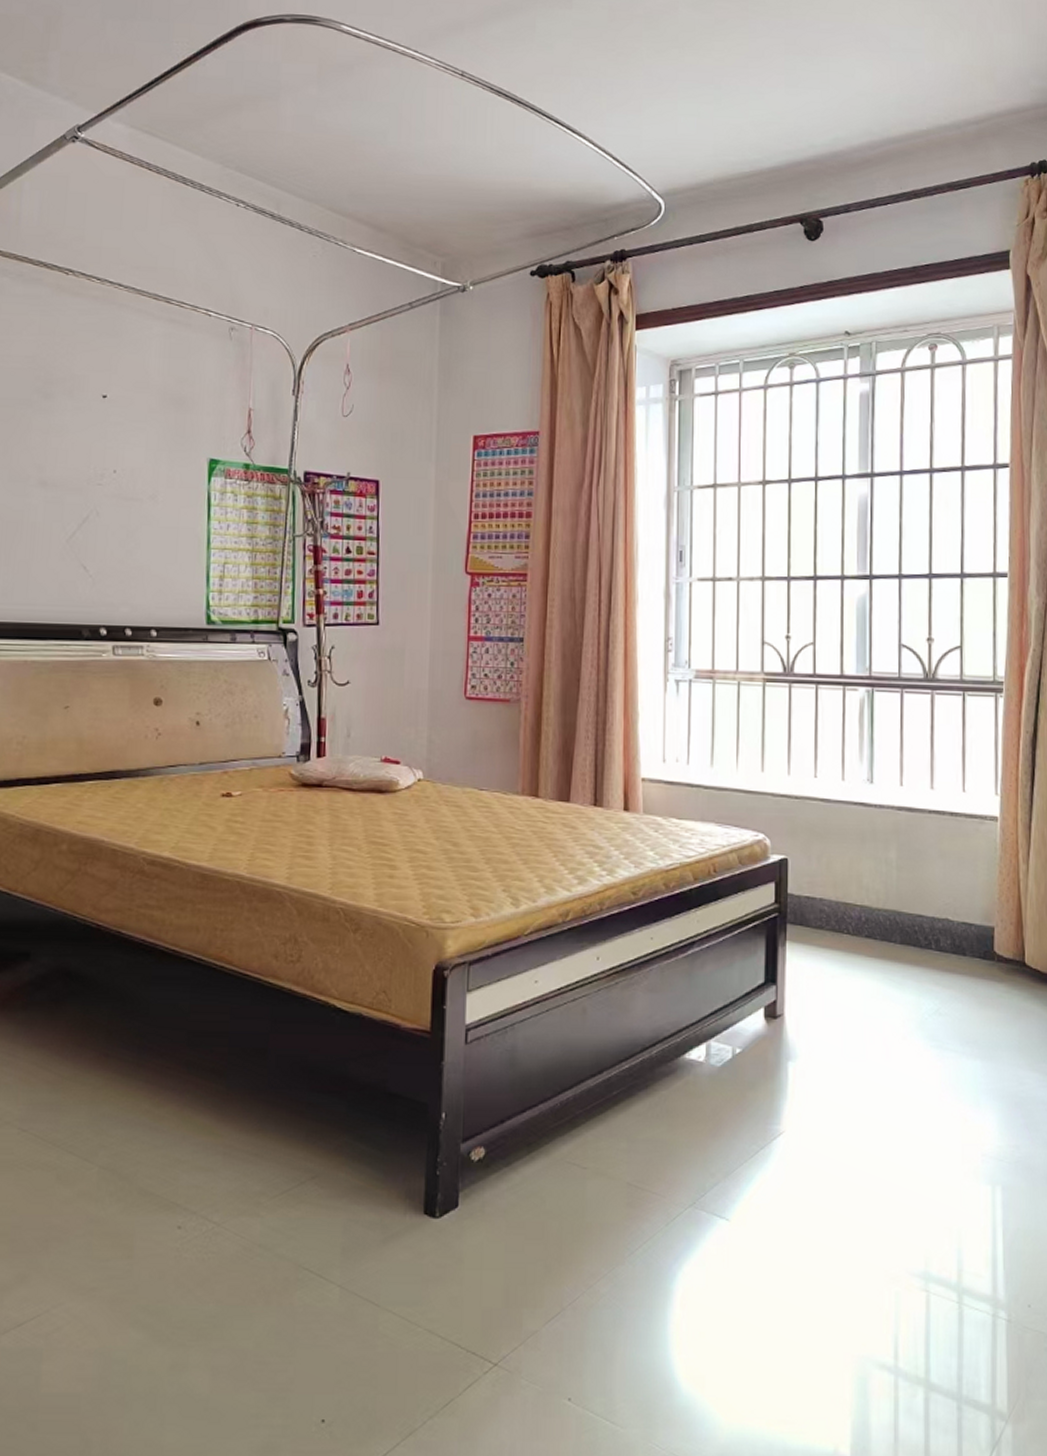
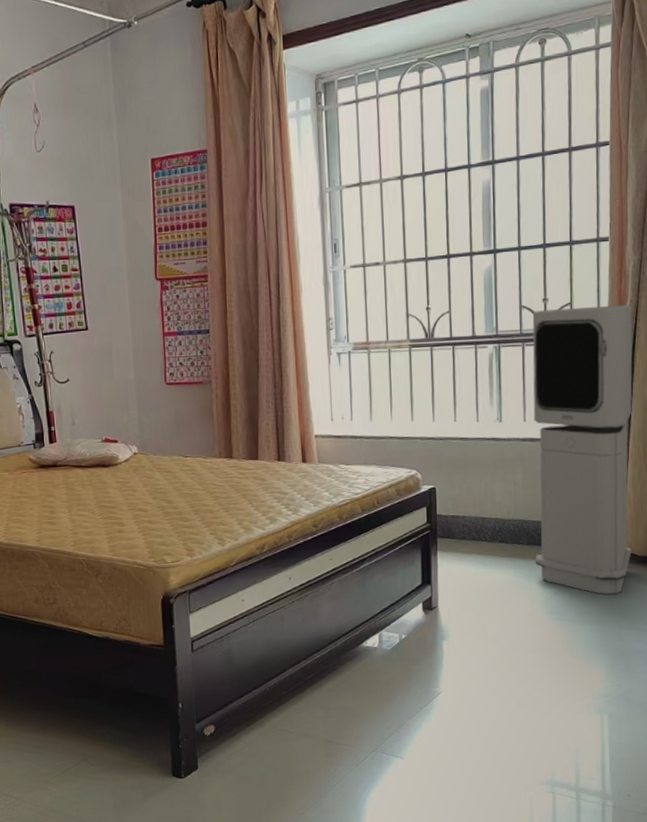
air purifier: none [909,652,1036,1021] -> present [532,304,633,595]

